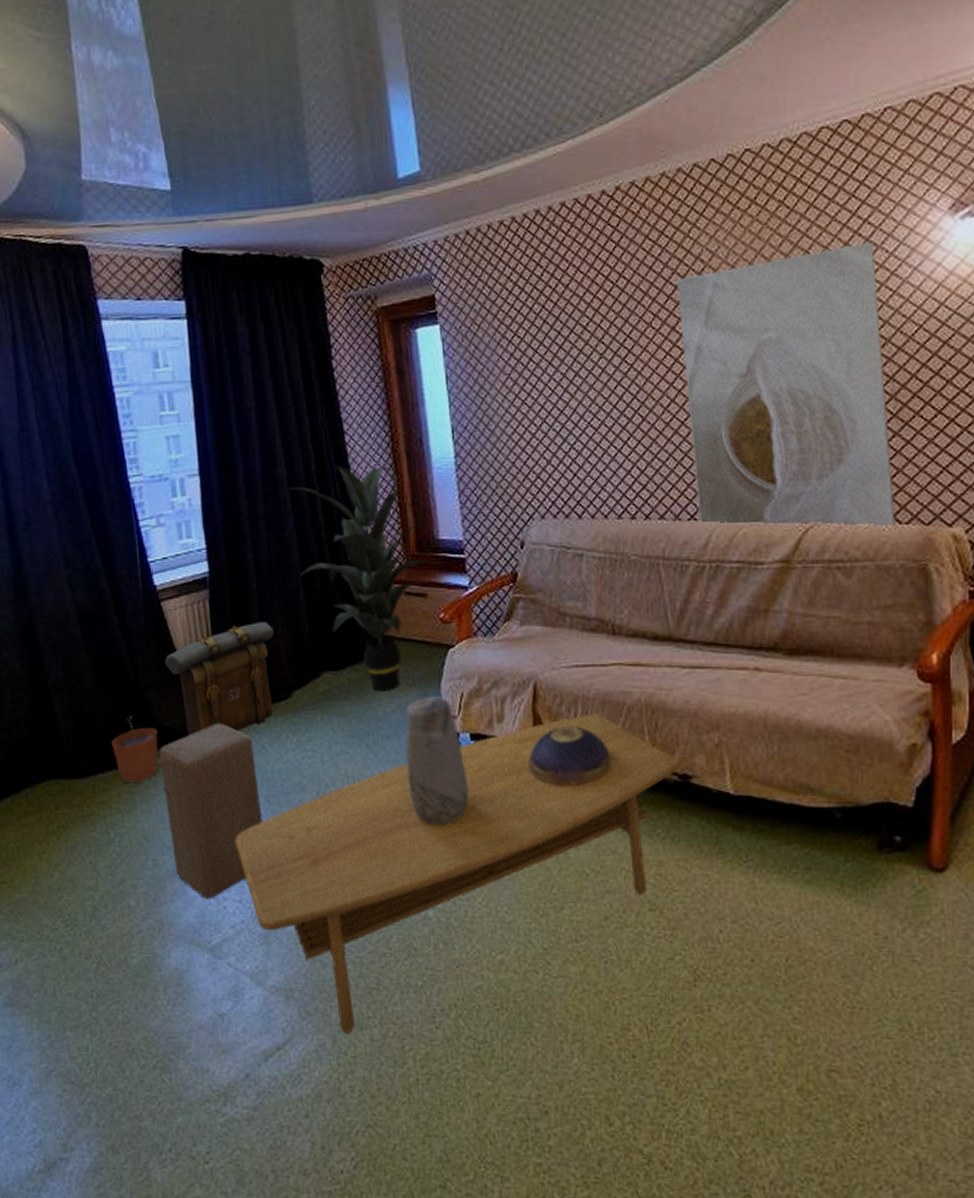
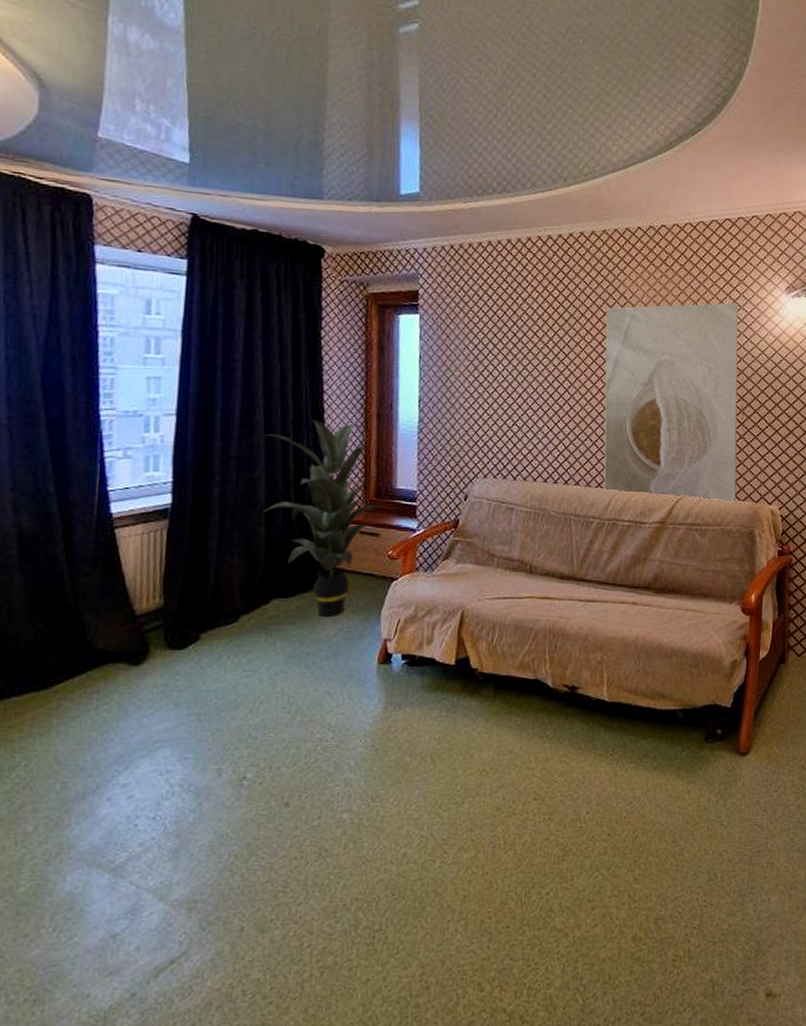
plant pot: present [112,716,159,783] -> none [34,639,90,706]
wooden block: present [159,724,263,899] -> none [86,646,192,819]
backpack: present [164,621,274,736] -> none [109,551,230,658]
coffee table: present [234,714,679,1034] -> none [157,637,570,939]
vase: present [405,697,469,825] -> none [340,622,395,735]
decorative bowl: present [529,726,612,787] -> none [449,648,518,699]

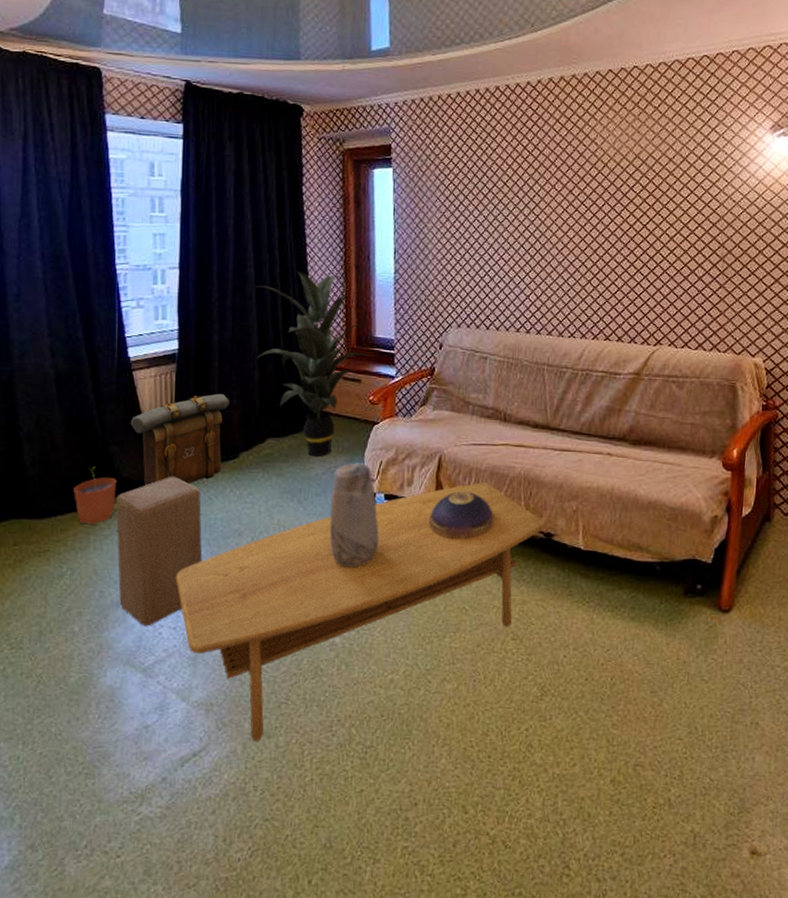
plant pot: none [34,639,90,706] -> present [74,467,117,525]
wooden block: none [86,646,192,819] -> present [116,477,203,626]
backpack: none [109,551,230,658] -> present [130,393,230,486]
coffee table: none [157,637,570,939] -> present [175,482,545,741]
vase: none [340,622,395,735] -> present [330,463,379,567]
decorative bowl: none [449,648,518,699] -> present [429,491,494,540]
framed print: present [603,302,739,503] -> none [576,144,718,355]

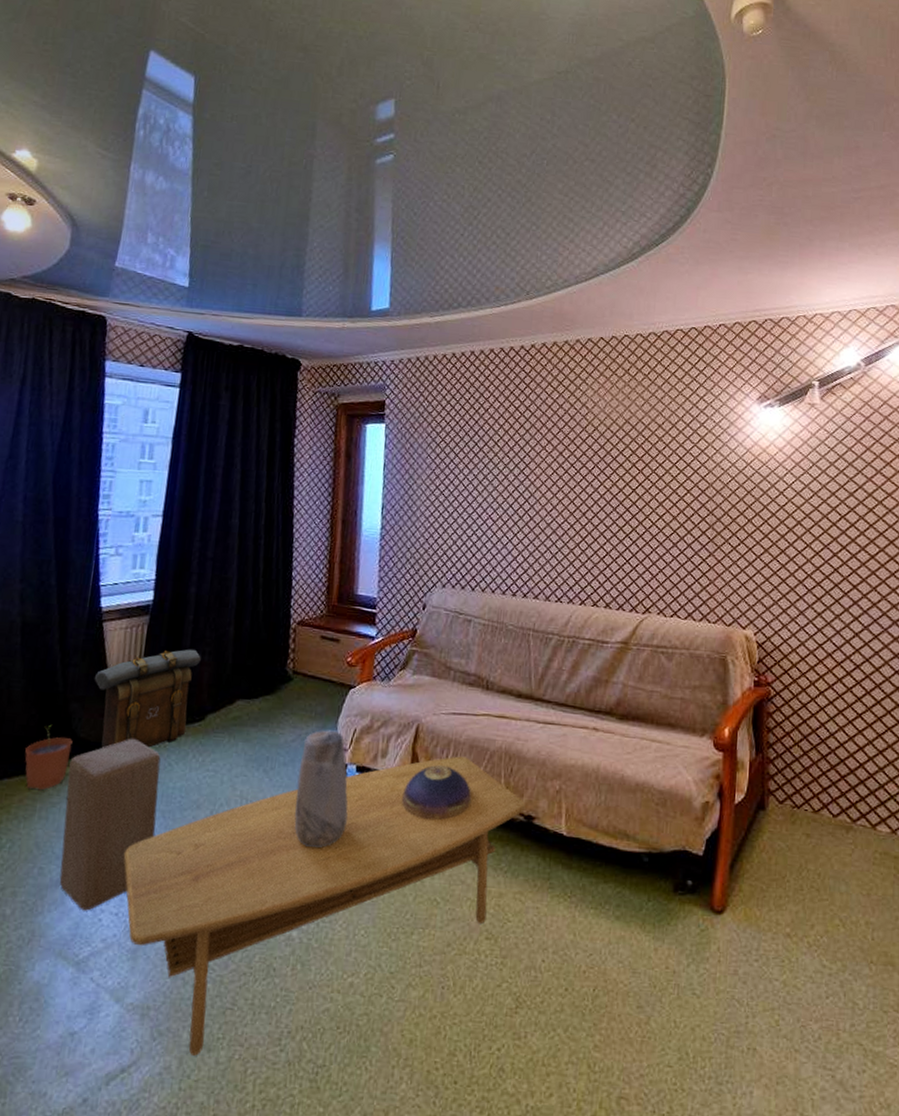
indoor plant: present [255,271,374,457] -> none [232,523,355,722]

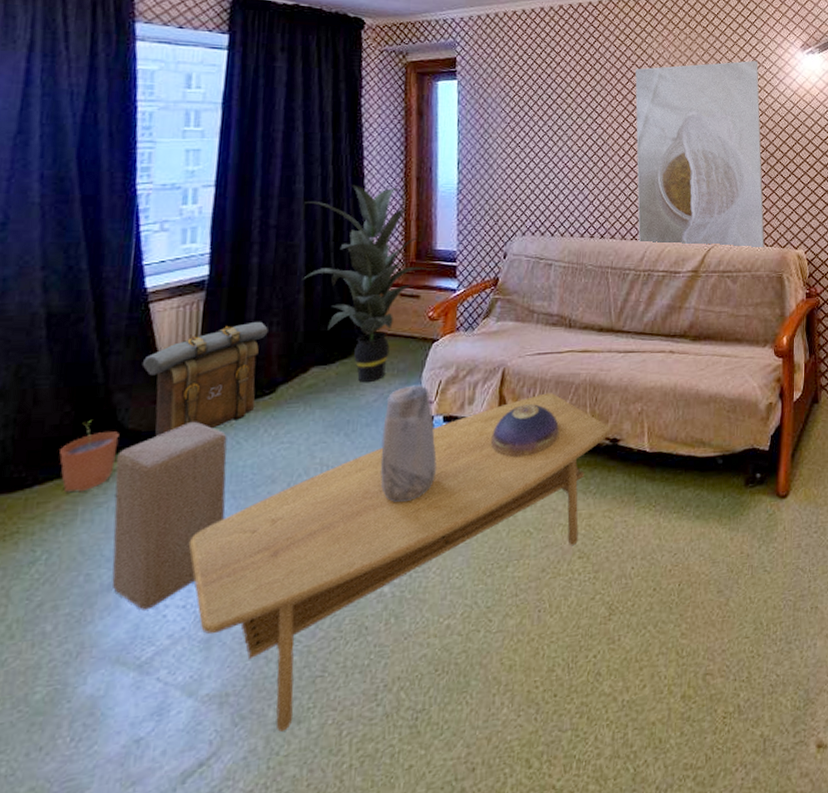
indoor plant: none [232,523,355,722] -> present [301,185,435,383]
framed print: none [563,412,707,626] -> present [635,60,765,249]

